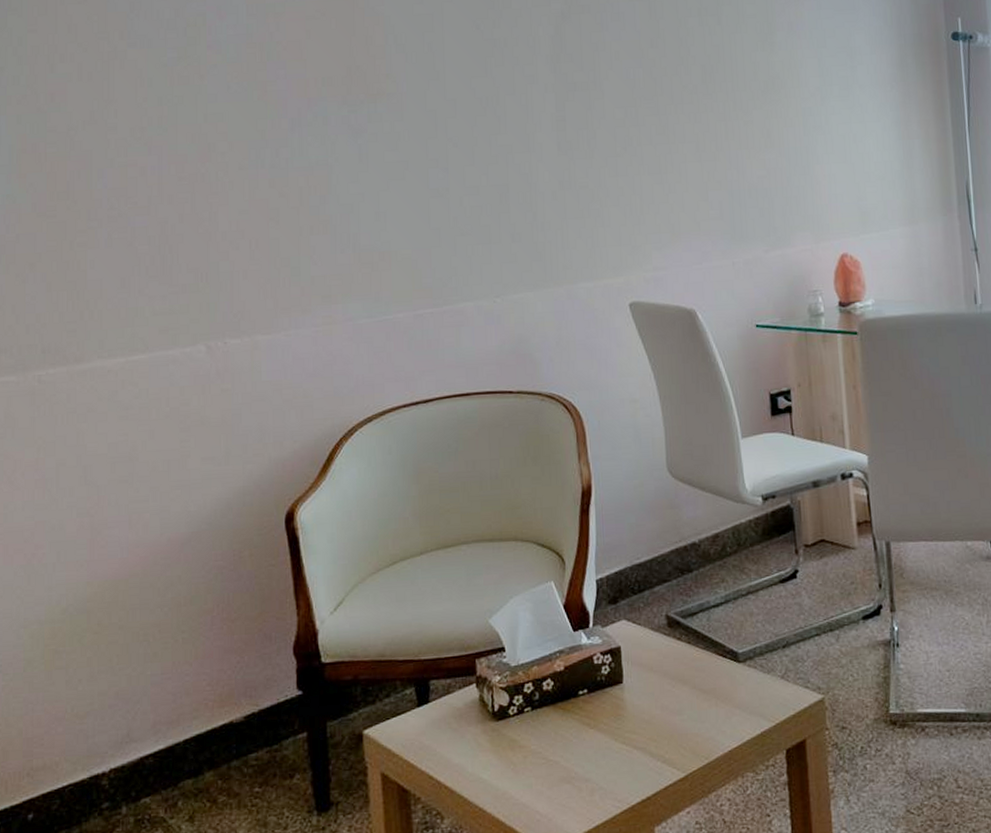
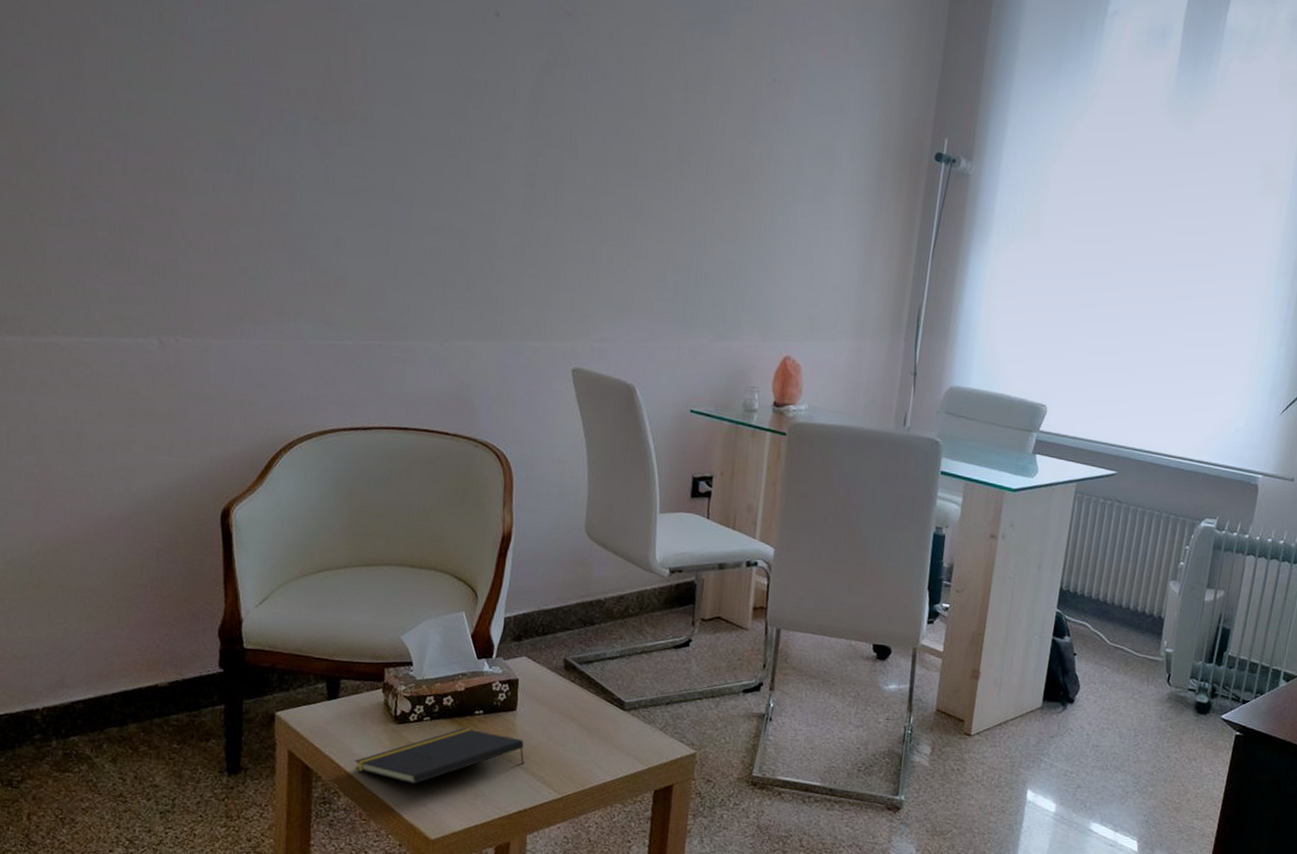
notepad: none [454,713,640,789] -> present [354,728,524,785]

